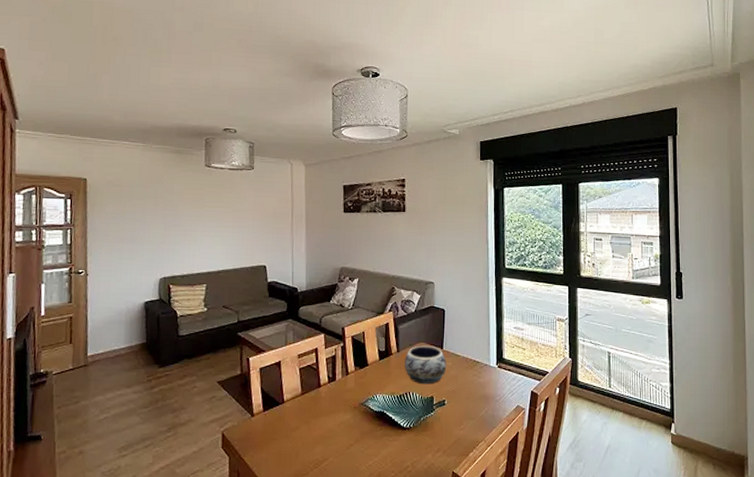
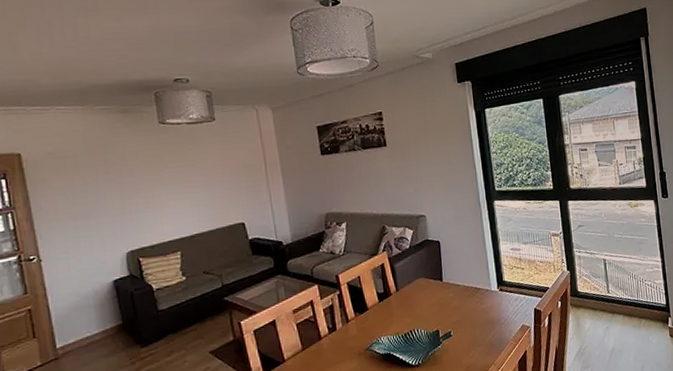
decorative bowl: present [404,345,447,385] -> none [404,279,449,320]

